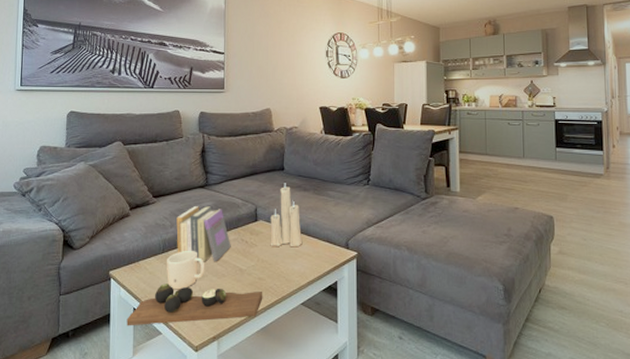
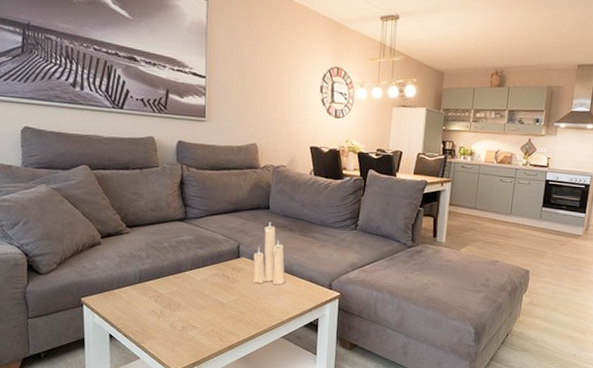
decorative tray: present [126,283,263,326] -> none [102,312,244,351]
mug: present [166,250,205,290] -> none [142,281,185,319]
books: present [176,206,231,262] -> none [153,239,212,295]

